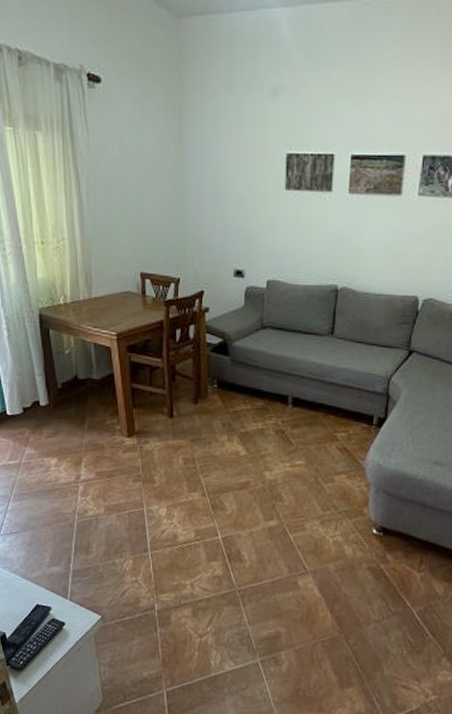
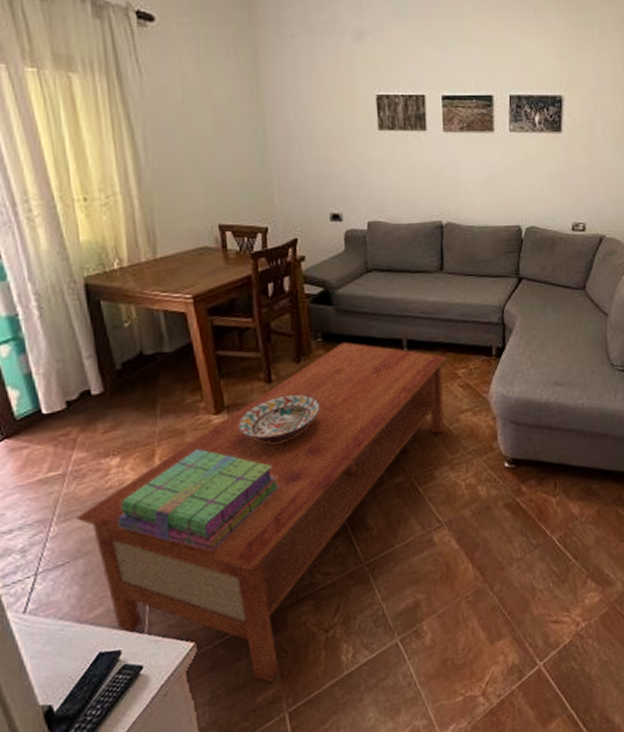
coffee table: none [25,391,329,664] -> present [75,342,448,683]
stack of books: none [53,463,173,548] -> present [117,449,280,552]
decorative bowl: none [144,430,212,470] -> present [238,394,322,443]

